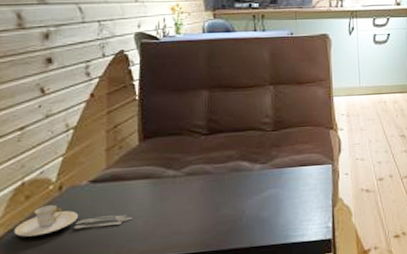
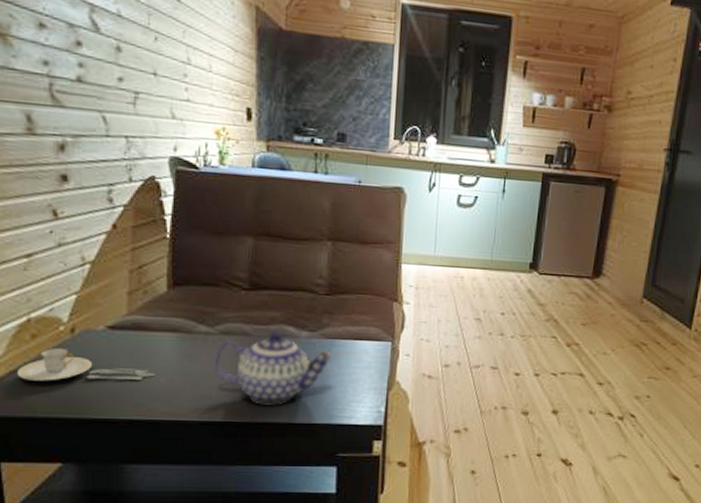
teapot: none [183,167,282,233] -> present [215,331,331,405]

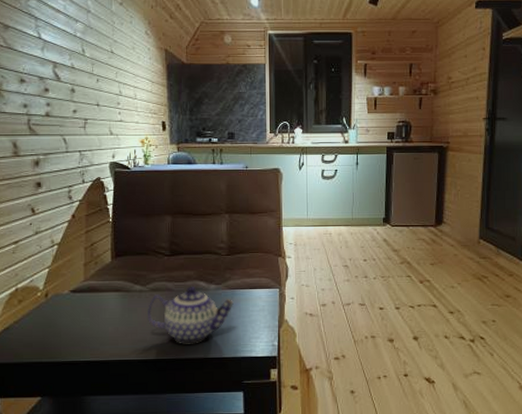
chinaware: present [16,348,156,381] -> none [9,310,105,335]

